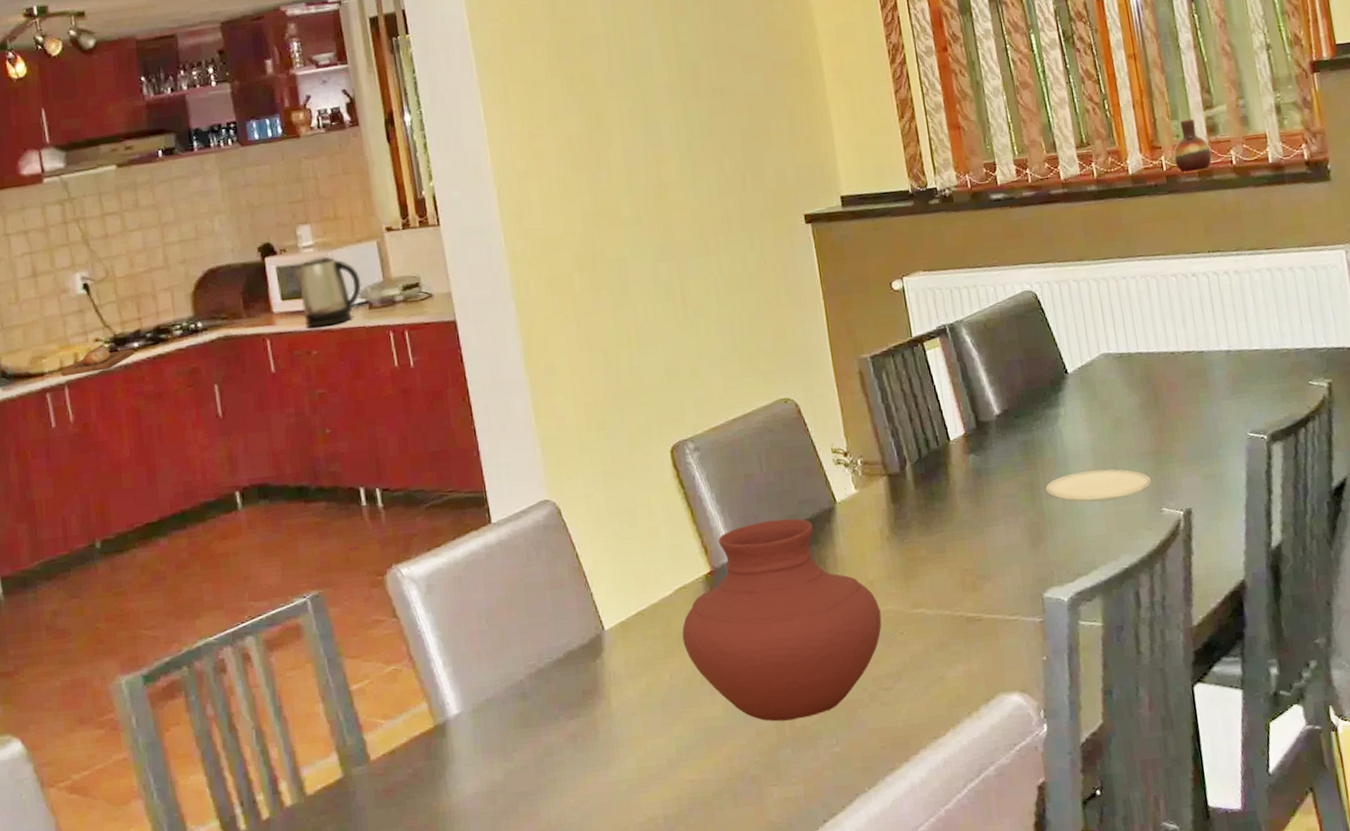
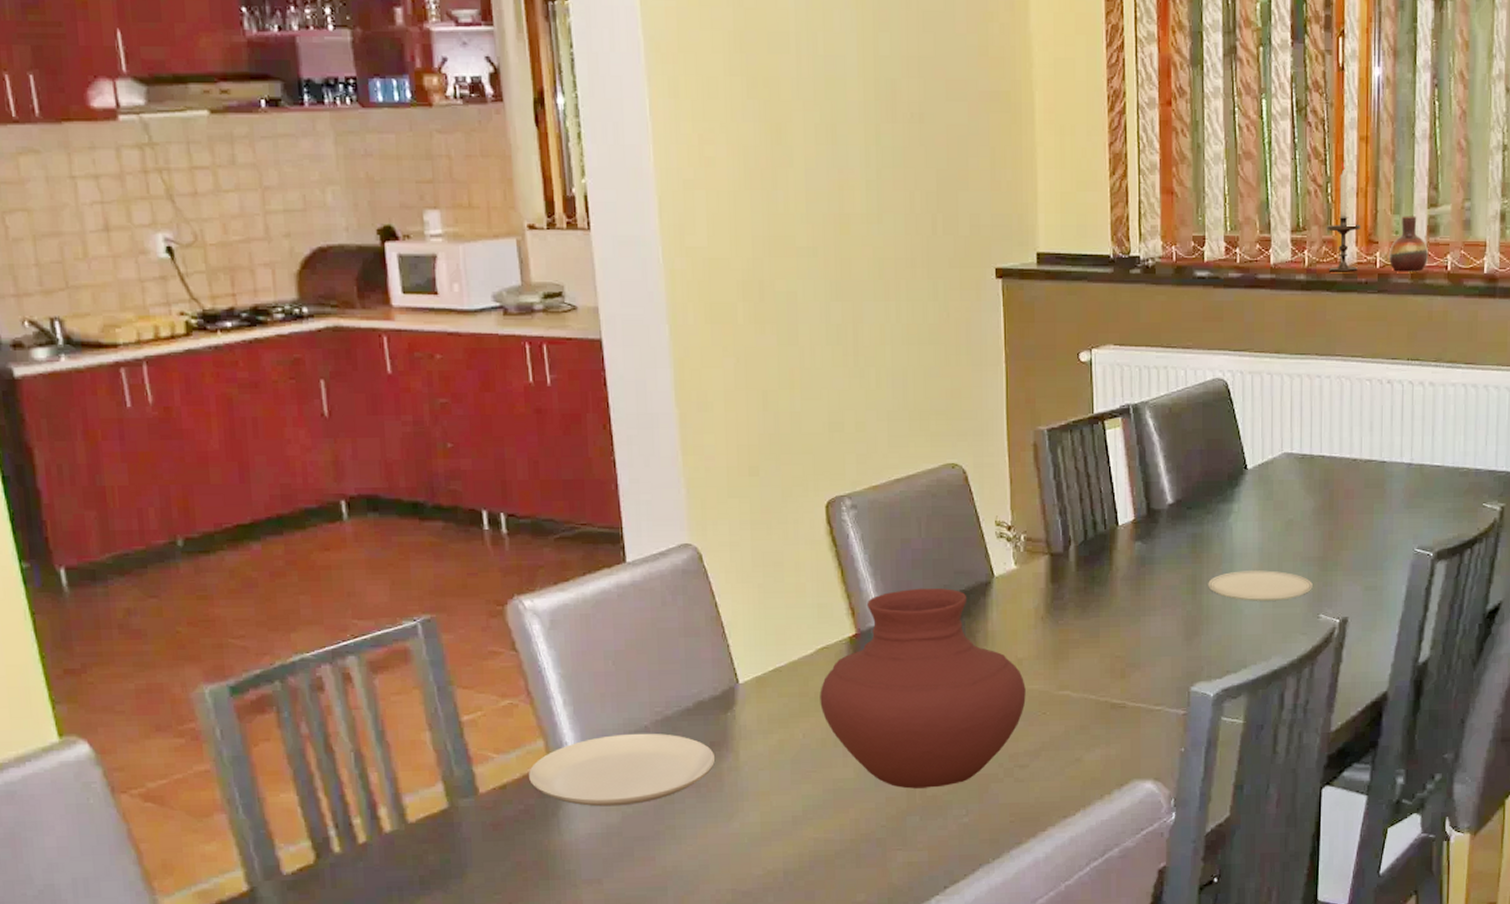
bread loaf: present [60,346,134,377] -> none [138,321,226,351]
kettle: present [294,256,361,329] -> none [418,249,496,330]
plate: none [415,686,589,765] -> present [529,733,716,807]
candlestick: none [1109,78,1146,180] -> present [1326,160,1361,273]

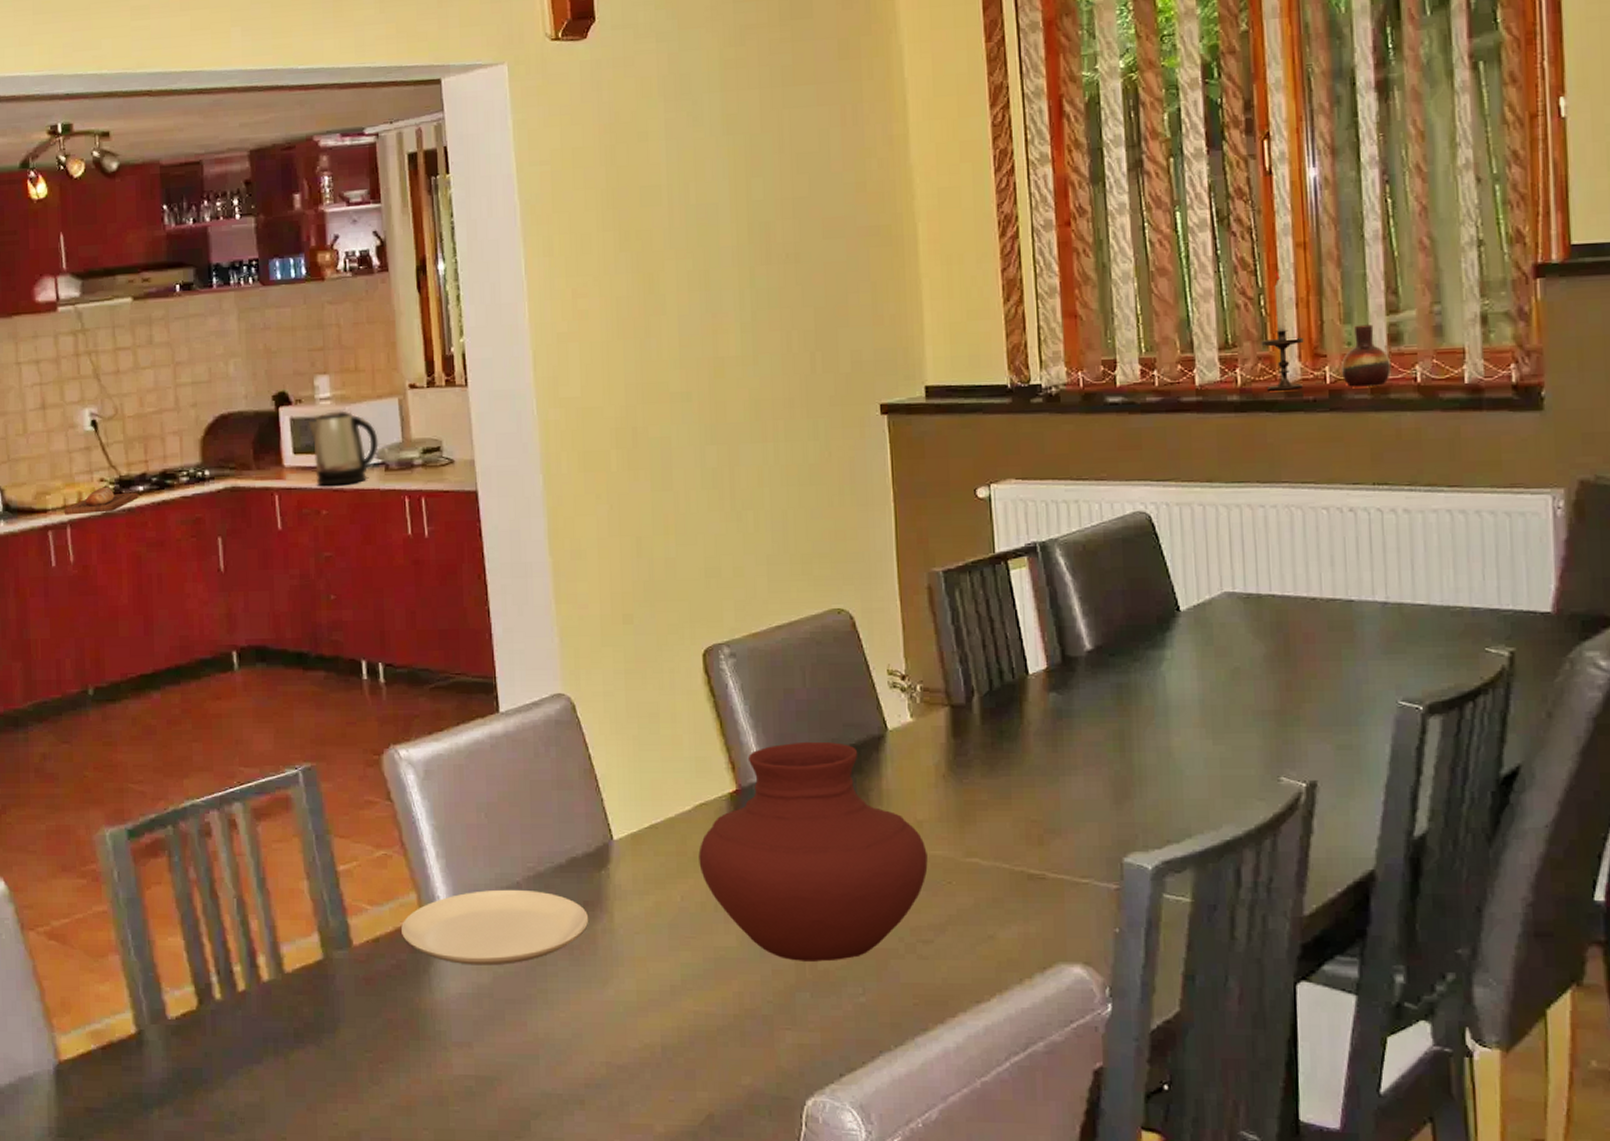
bread loaf: none [138,321,226,351] -> present [64,487,139,515]
kettle: none [418,249,496,330] -> present [309,411,379,487]
plate: present [1208,570,1313,601] -> none [1139,725,1269,761]

